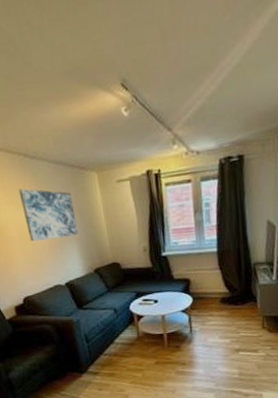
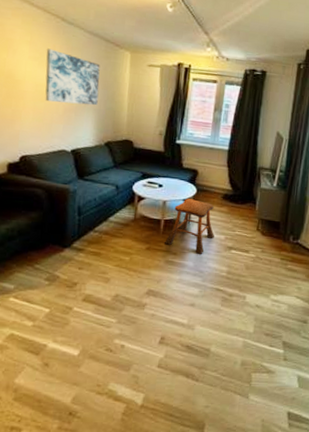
stool: none [171,308,219,361] -> present [165,198,214,254]

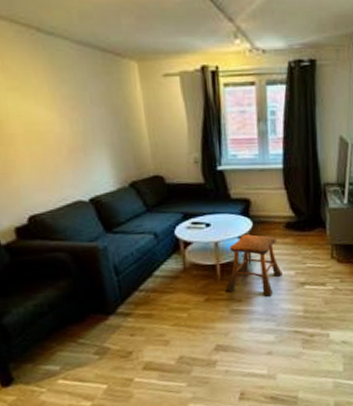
wall art: present [45,48,100,106] -> none [26,72,109,143]

